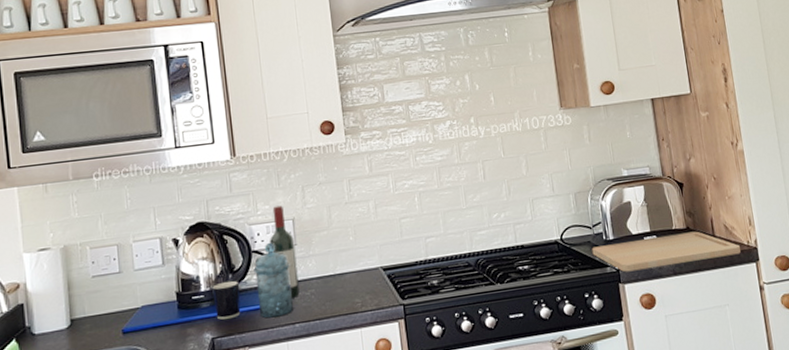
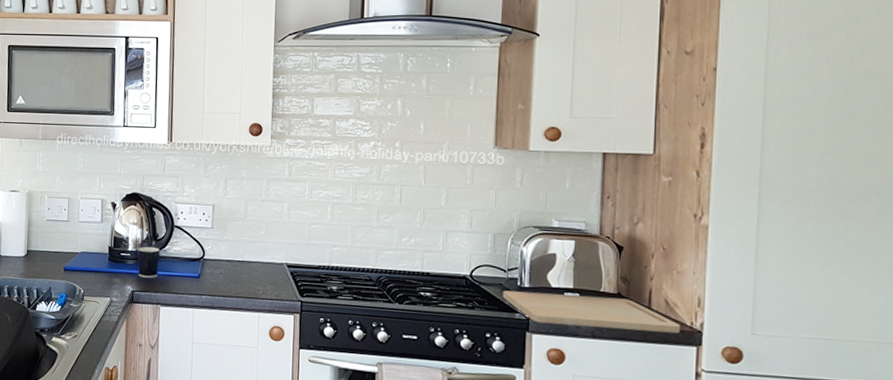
canister: present [253,242,294,318] -> none [173,221,205,286]
wine bottle: present [269,205,300,298] -> none [190,191,212,273]

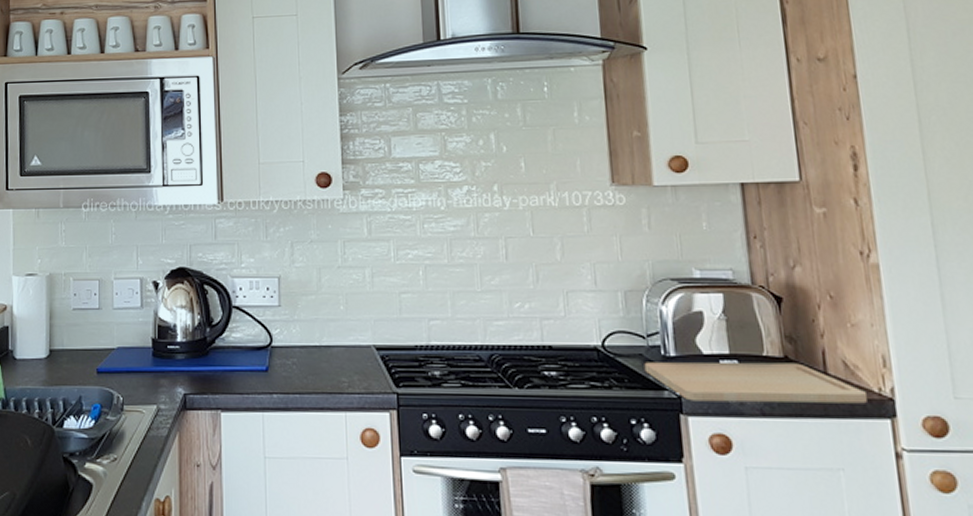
mug: present [137,246,161,279] -> none [189,334,217,377]

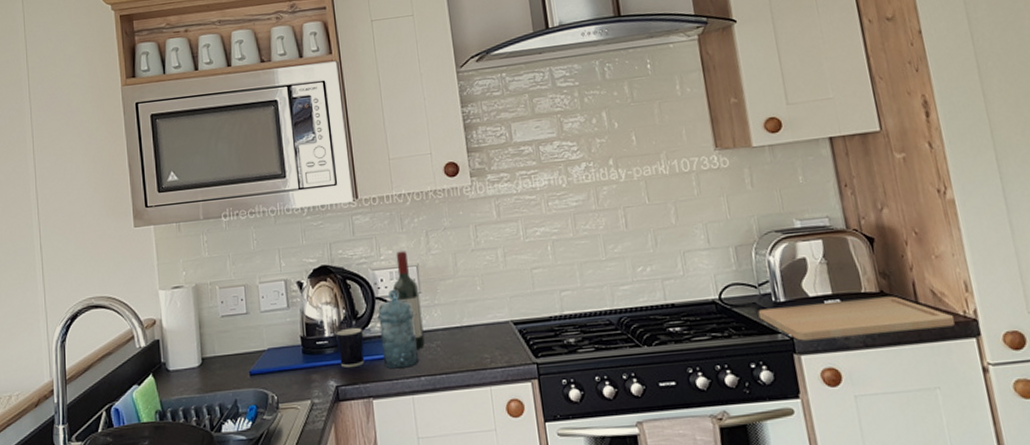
mug: none [189,334,217,377] -> present [336,327,365,369]
canister: none [233,299,273,383] -> present [377,289,420,369]
wine bottle: none [251,260,280,365] -> present [392,250,425,349]

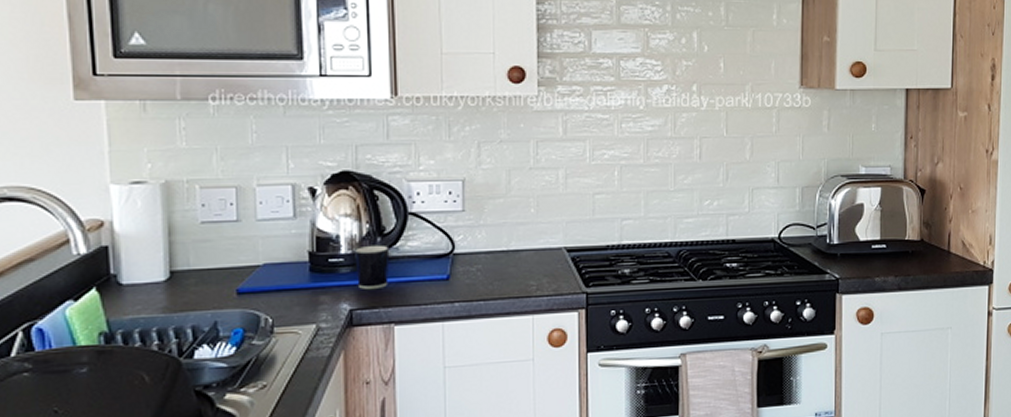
canister: present [377,289,420,369] -> none [409,204,455,293]
wine bottle: present [392,250,425,349] -> none [430,162,463,273]
cutting board: present [758,296,956,341] -> none [812,244,976,282]

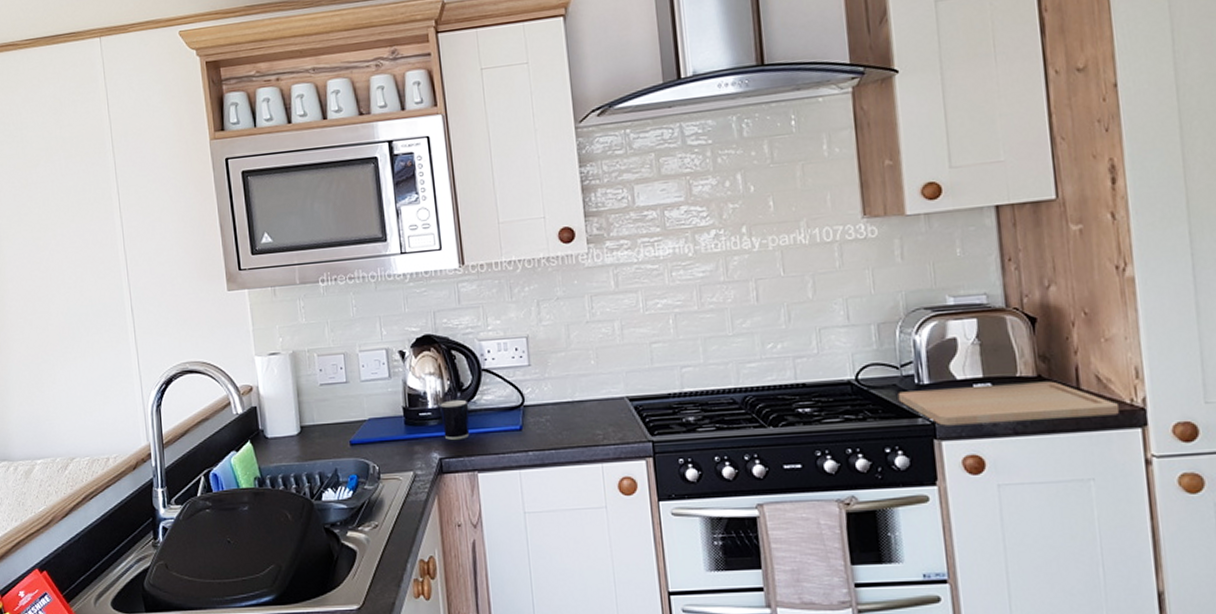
cutting board: none [812,244,976,282] -> present [898,381,1120,426]

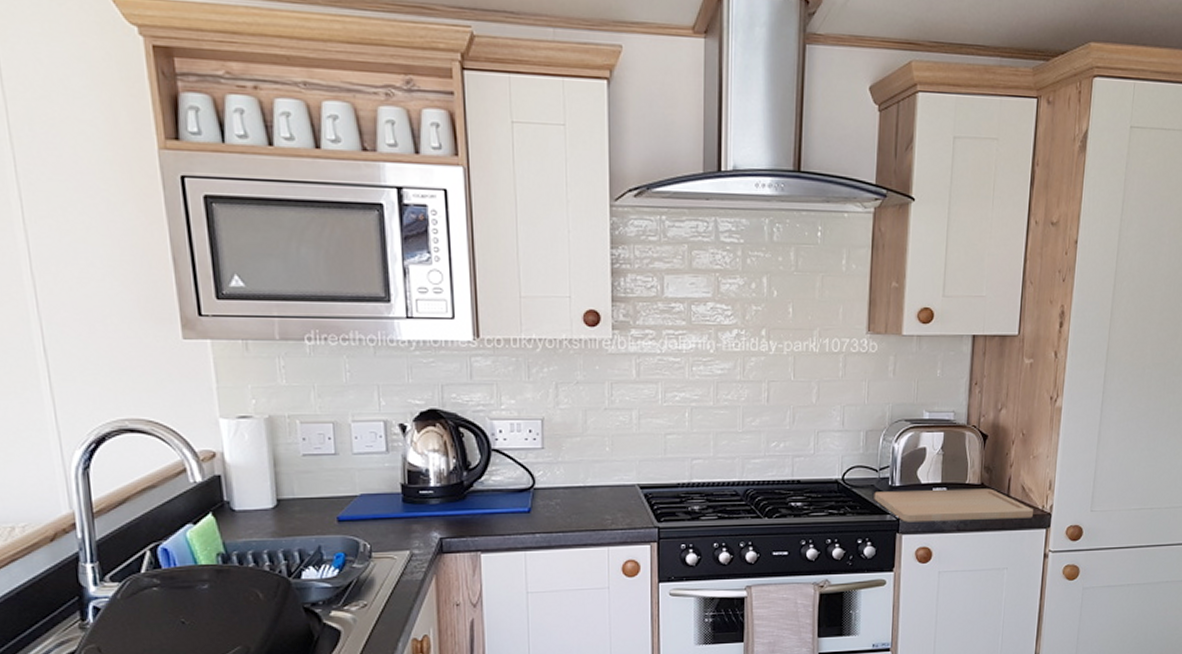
mug: present [440,399,470,441] -> none [443,478,476,521]

